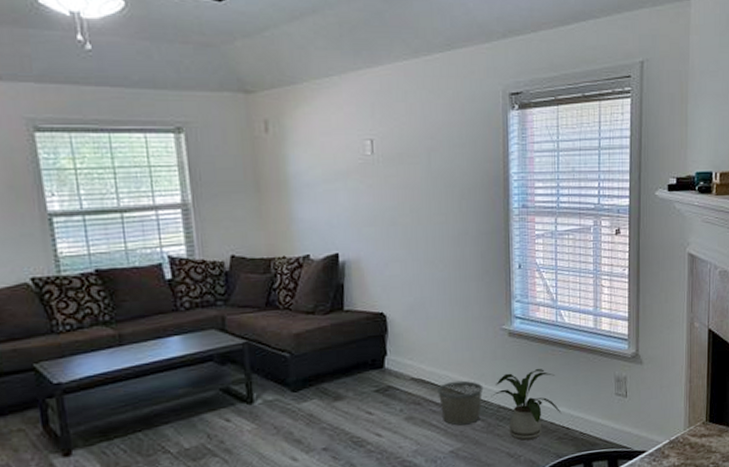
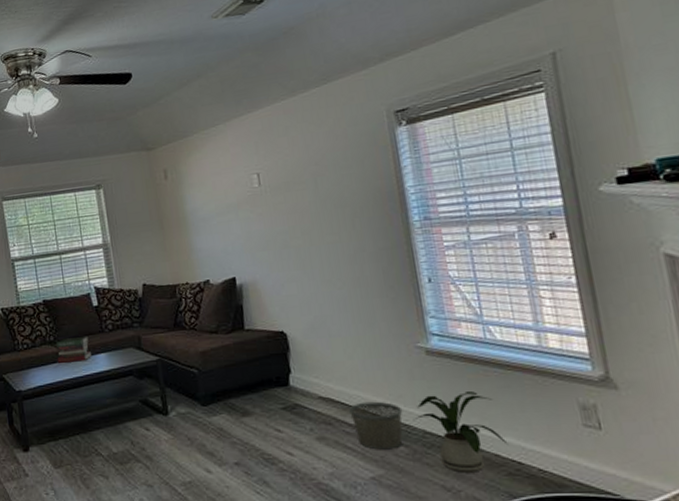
books: none [113,315,161,348] -> present [56,335,91,363]

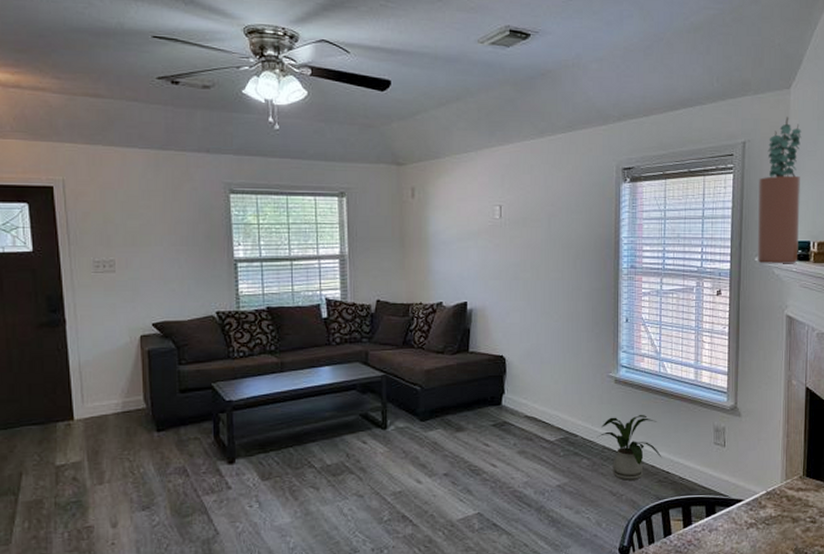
books: present [56,335,91,363] -> none [276,347,314,374]
basket: present [349,401,403,450] -> none [548,421,590,462]
vase: none [584,11,668,194] -> present [757,117,802,264]

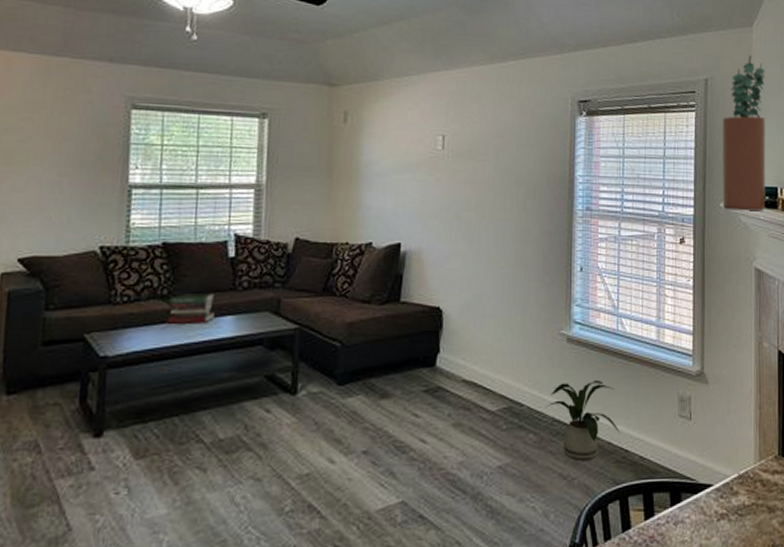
books: none [276,347,314,374] -> present [166,292,214,324]

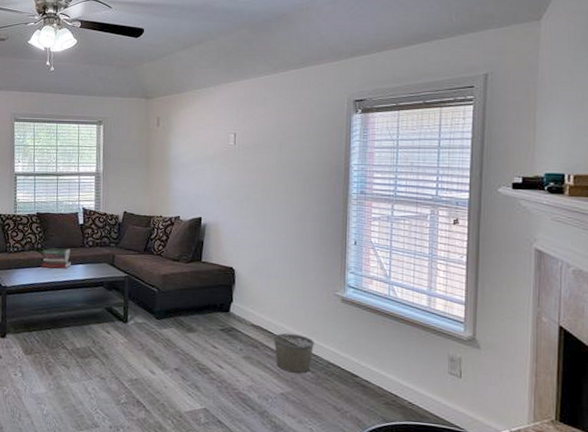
basket: none [489,387,538,437] -> present [273,333,315,373]
house plant: present [545,379,620,461] -> none [321,334,390,399]
vase: present [721,55,766,212] -> none [500,48,554,197]

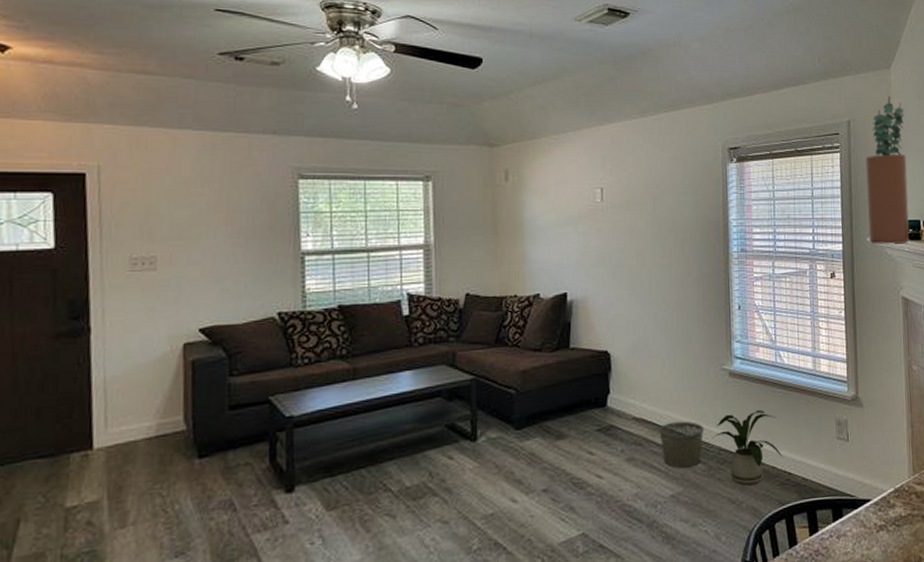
books: present [41,247,71,269] -> none [348,350,393,382]
house plant: none [321,334,390,399] -> present [712,409,783,486]
vase: none [500,48,554,197] -> present [865,96,910,244]

